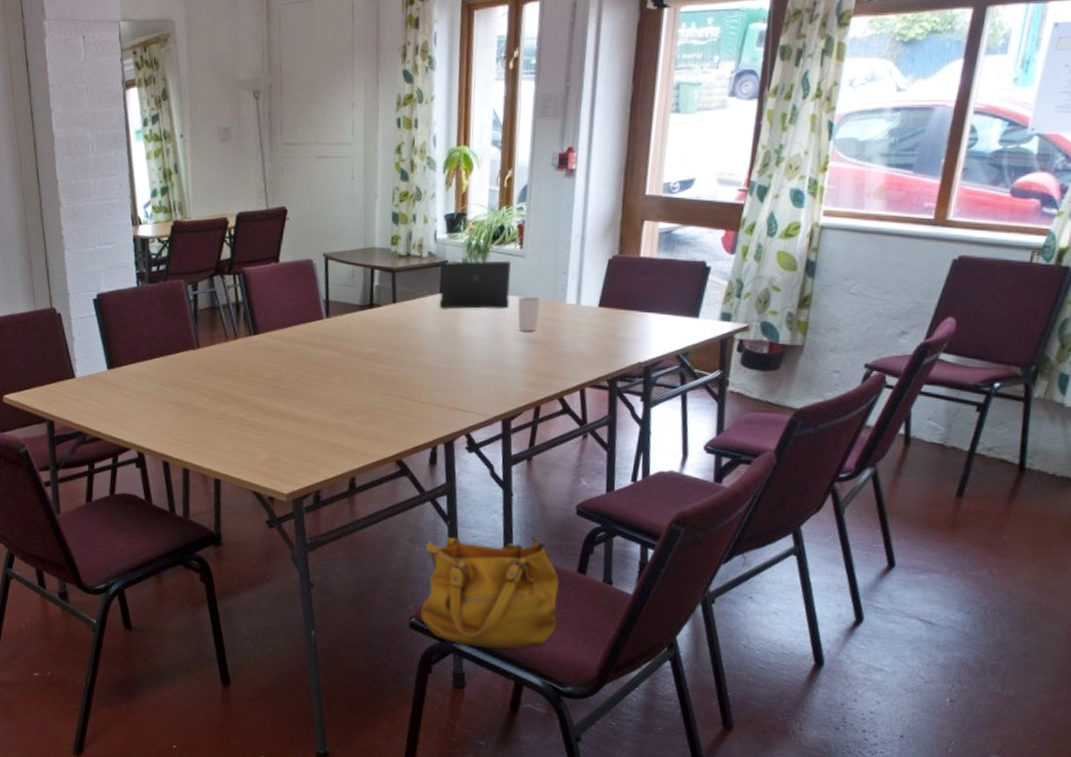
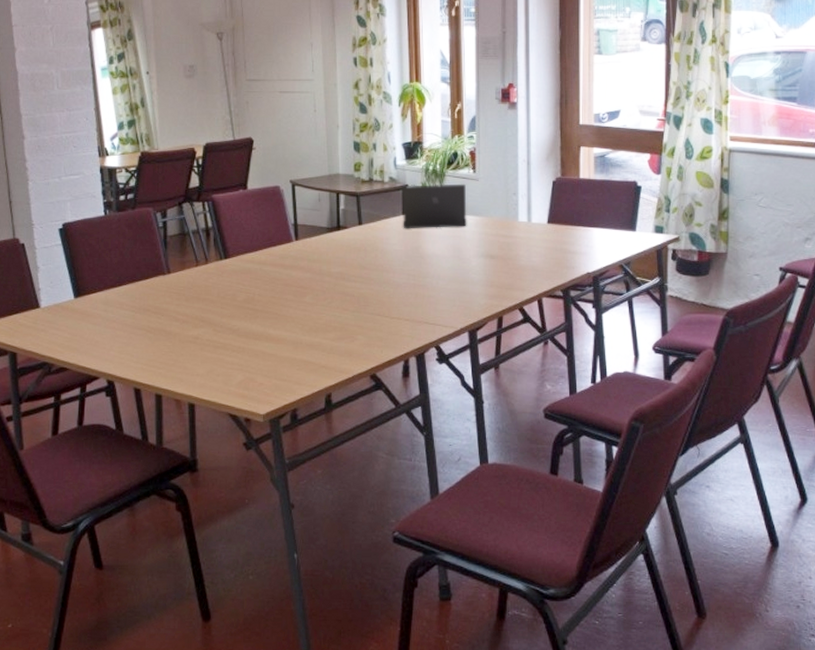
handbag: present [420,536,560,649] -> none [402,441,536,557]
cup: present [518,296,541,332] -> none [475,215,495,249]

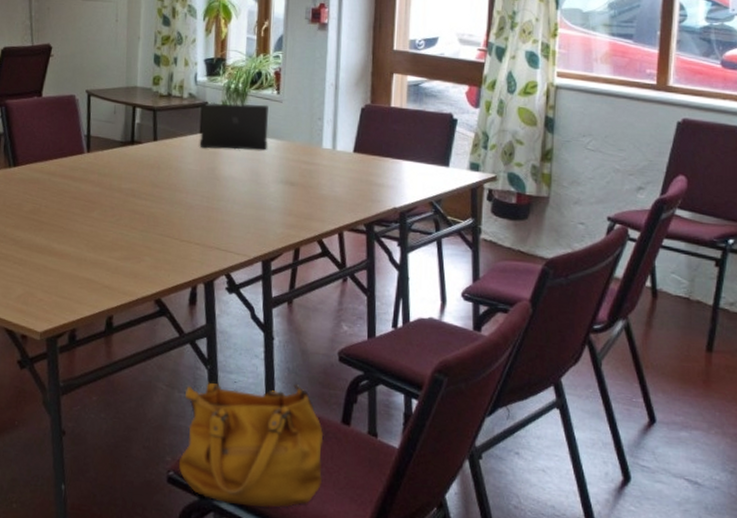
handbag: none [402,441,536,557] -> present [178,382,324,508]

